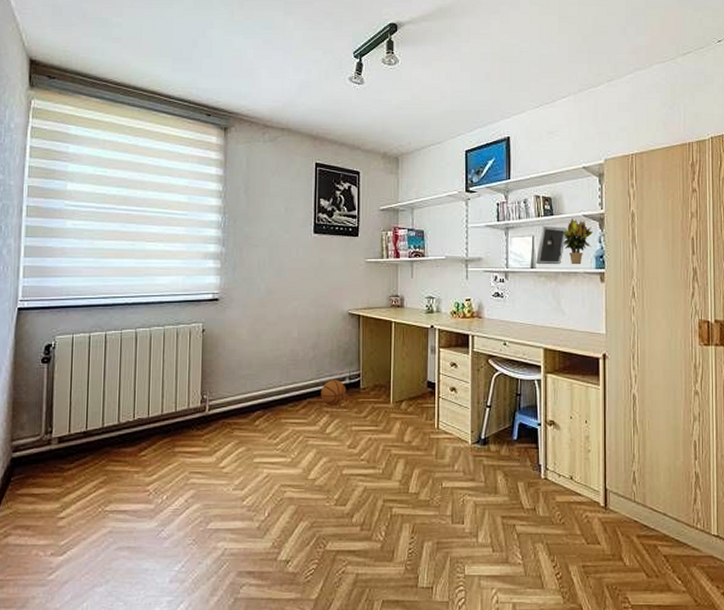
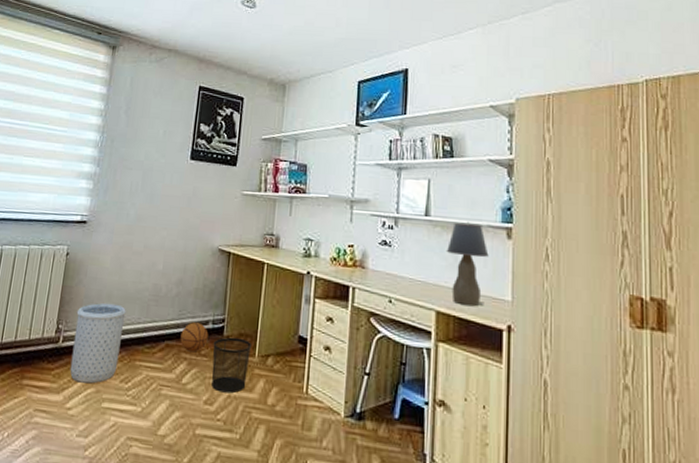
laundry basket: none [219,371,267,444] -> present [70,303,126,384]
waste bin: none [351,389,386,437] -> present [211,337,251,394]
picture frame: present [536,225,567,265] -> none [431,168,469,215]
table lamp: none [550,270,586,342] -> present [446,221,489,306]
potted plant: present [563,218,593,265] -> none [464,162,499,217]

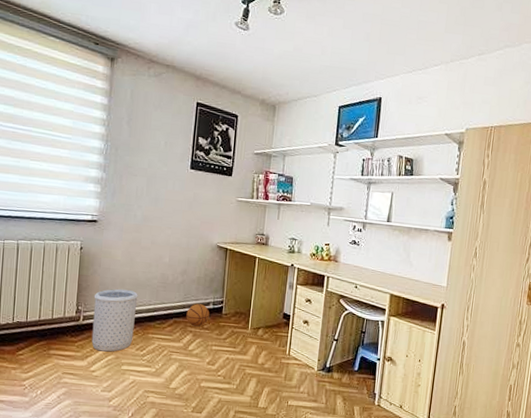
waste bin: present [211,337,251,394] -> none [213,314,245,356]
table lamp: present [446,221,489,306] -> none [401,227,433,291]

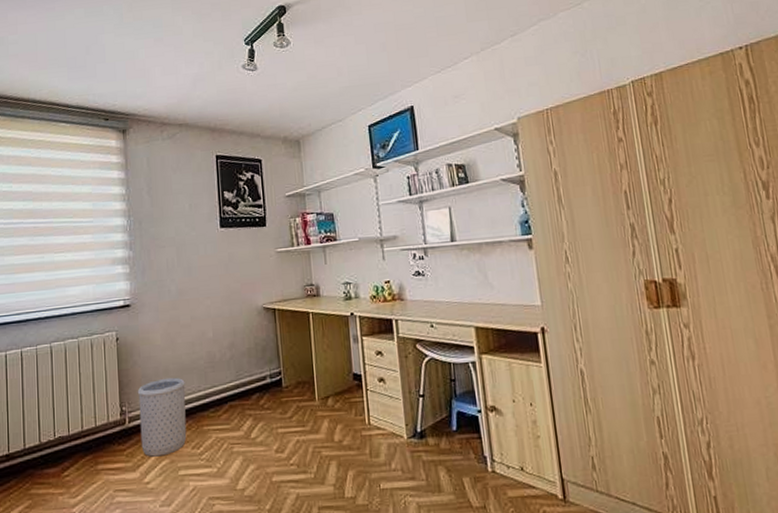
basketball: present [186,304,210,327] -> none [241,380,269,408]

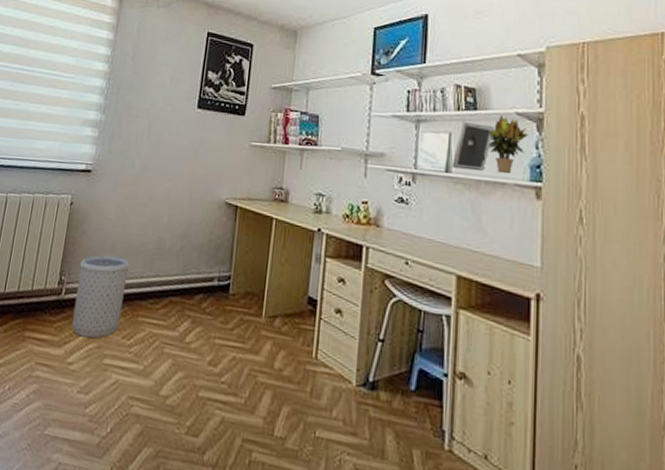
picture frame: none [455,194,486,238] -> present [452,121,494,172]
potted plant: none [481,184,514,234] -> present [488,115,528,175]

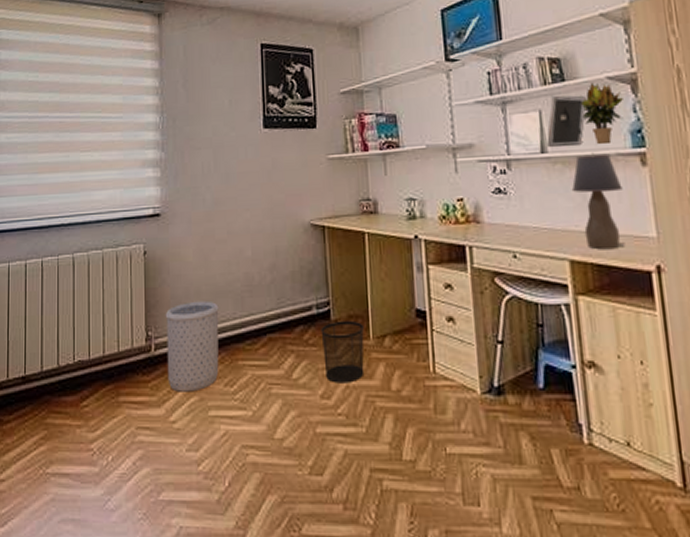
waste bin: none [216,295,258,355] -> present [320,320,365,383]
table lamp: none [468,179,515,272] -> present [571,152,626,250]

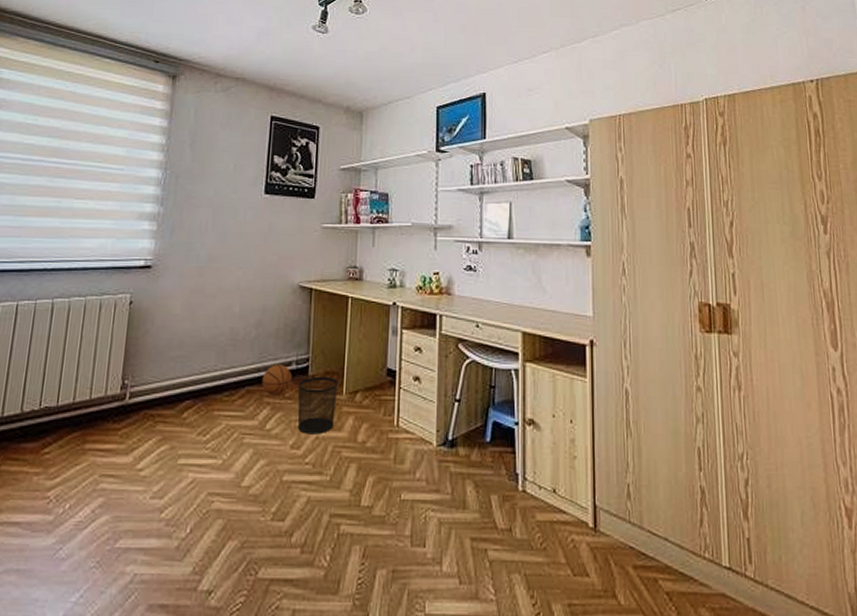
laundry basket: present [165,300,219,392] -> none [139,352,201,440]
basketball: none [283,310,314,343] -> present [262,365,292,396]
picture frame: present [547,95,586,148] -> none [514,190,548,236]
table lamp: present [571,152,626,250] -> none [529,242,570,325]
potted plant: present [581,82,623,145] -> none [544,183,577,236]

